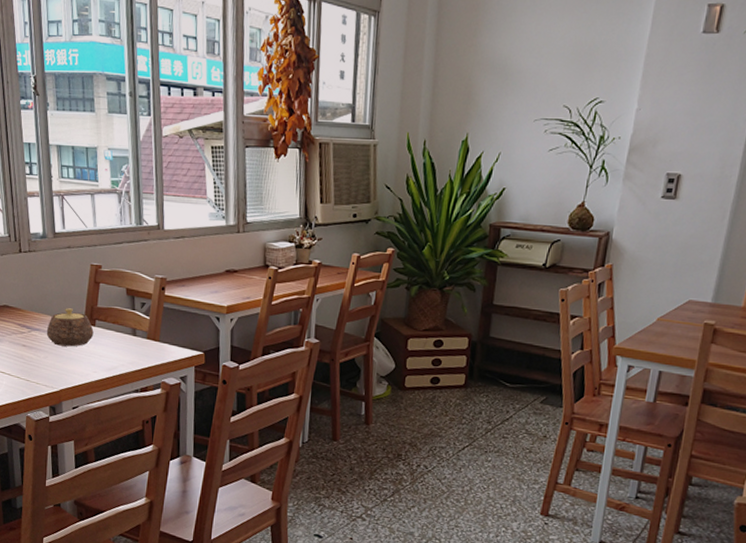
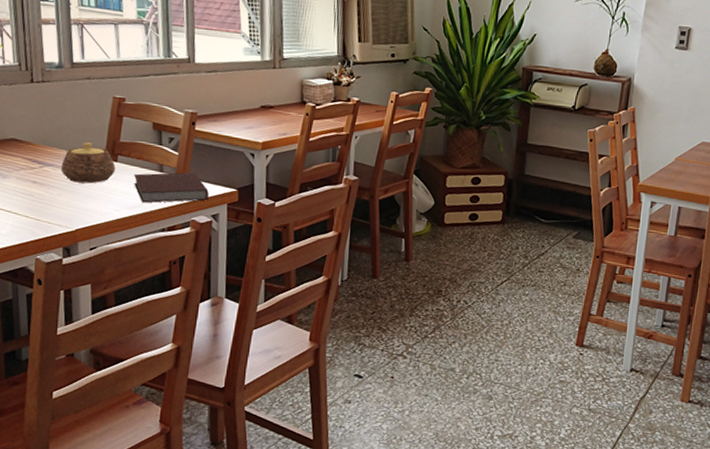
notebook: none [109,336,177,365] -> present [133,172,209,203]

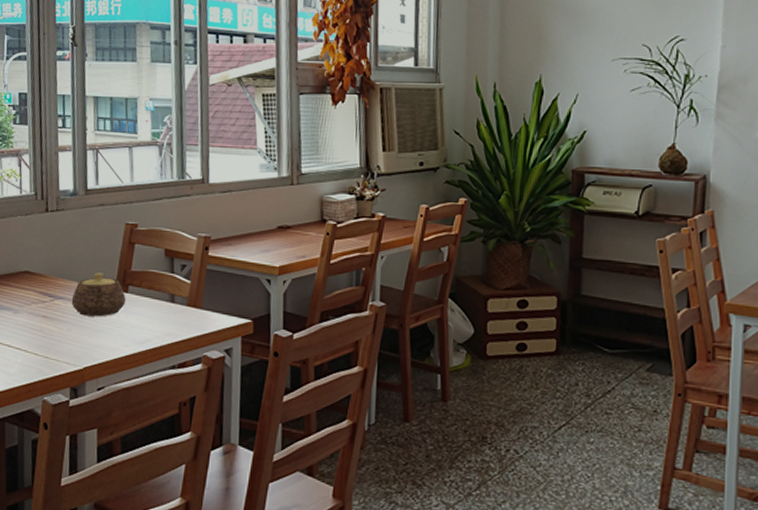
notebook: present [133,172,209,203] -> none [144,302,222,337]

